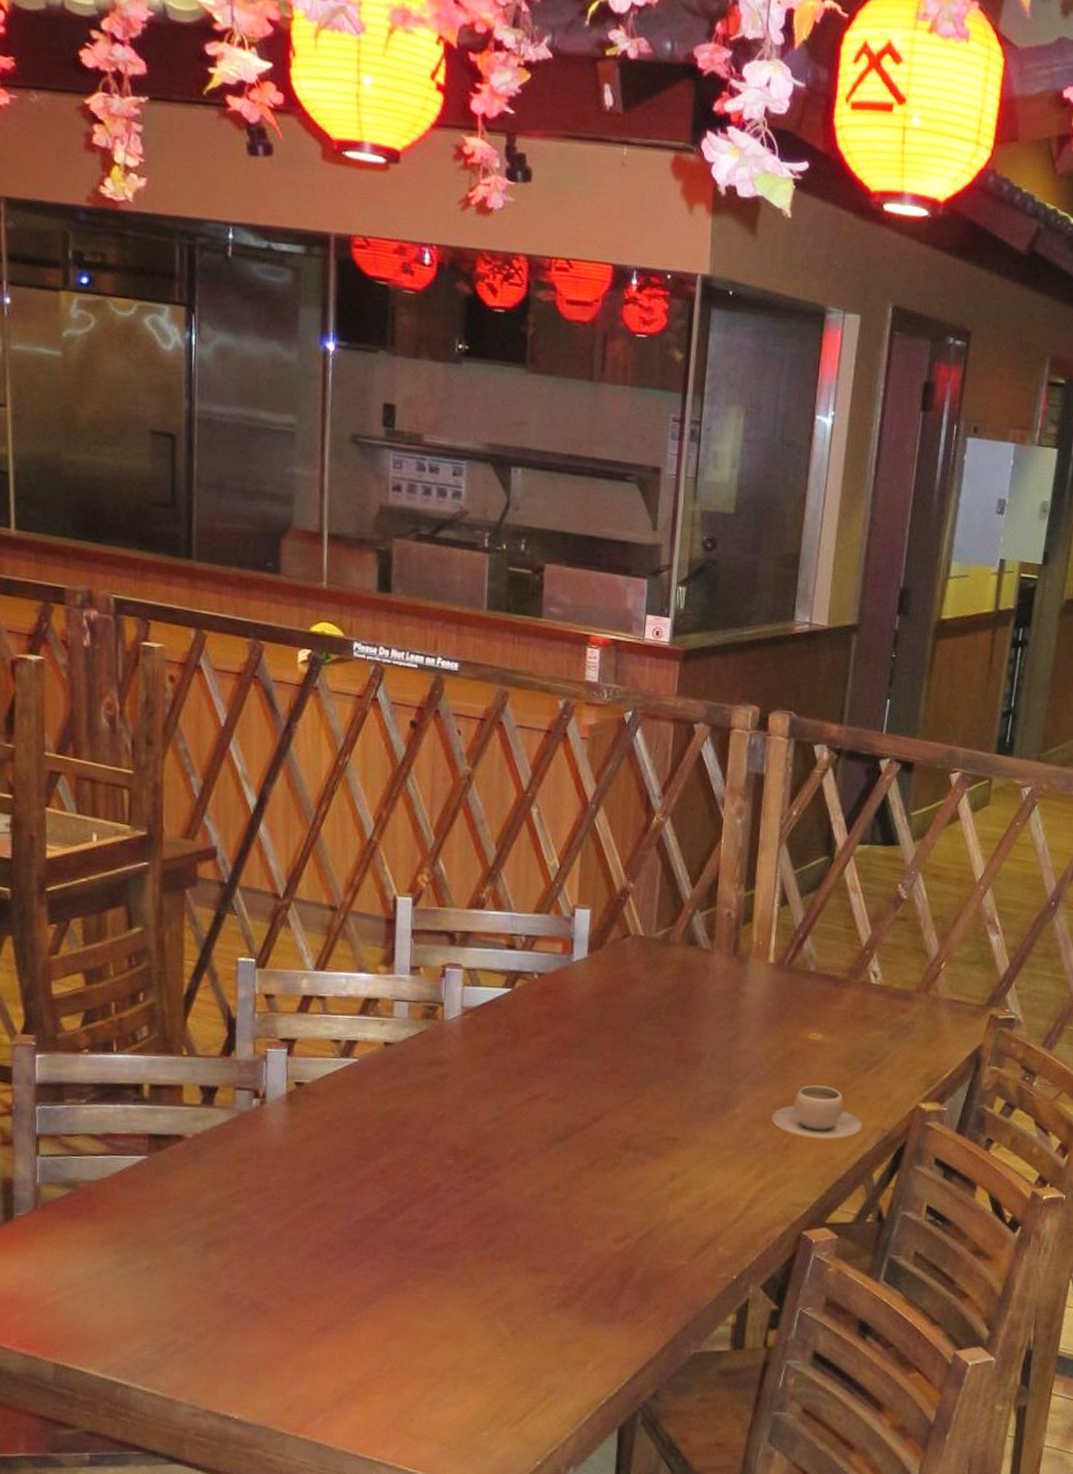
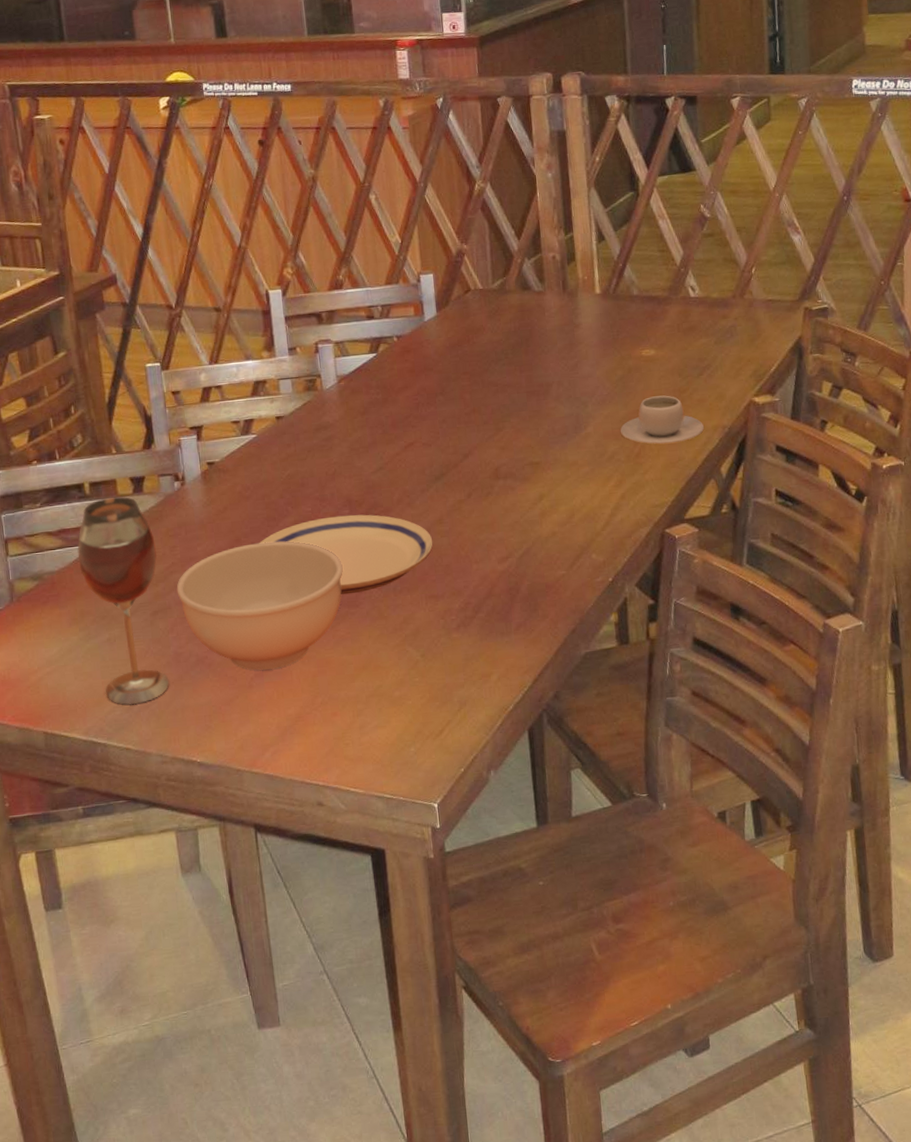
wineglass: none [124,1105,220,1346] -> present [77,496,169,705]
soup bowl: none [238,1181,437,1326] -> present [176,541,343,671]
plate: none [343,1164,545,1254] -> present [259,514,433,595]

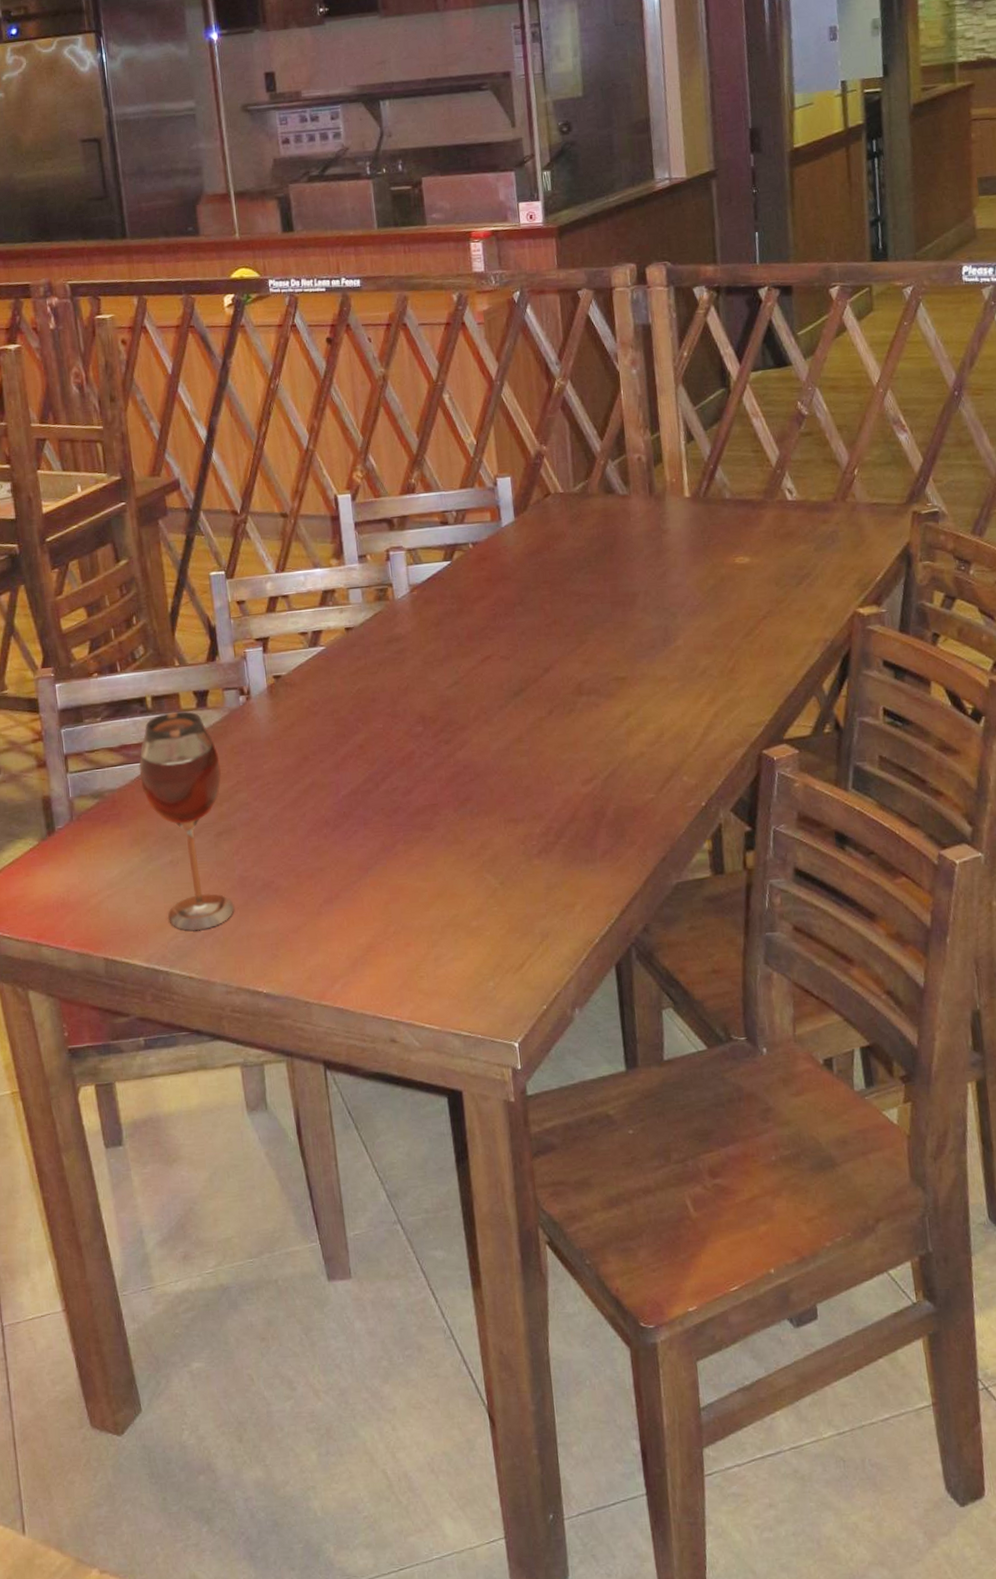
soup bowl: present [176,541,343,671] -> none [241,759,417,897]
plate: present [259,514,433,595] -> none [328,732,512,817]
teacup: present [619,395,705,445] -> none [712,606,805,659]

